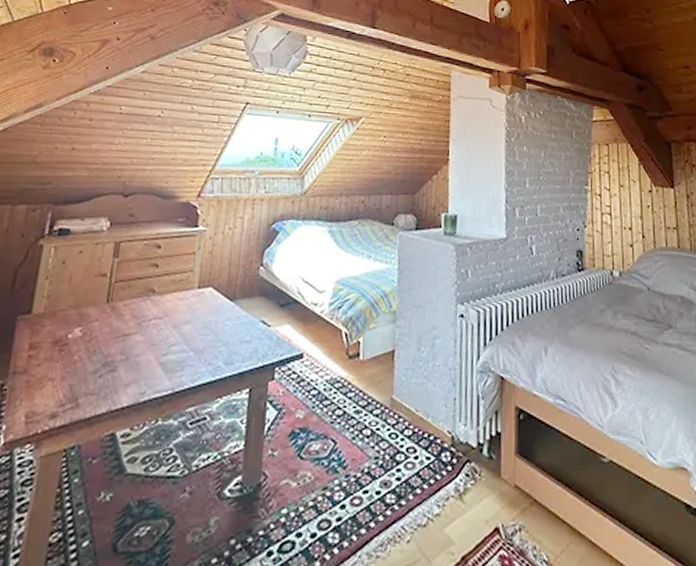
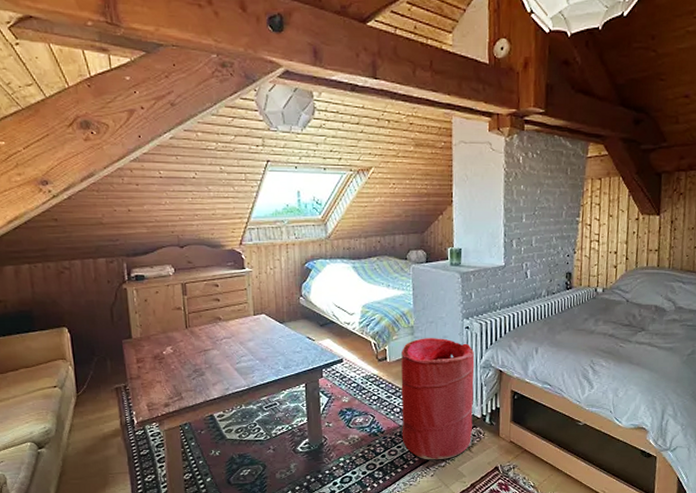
laundry hamper: none [370,328,470,515] -> present [401,338,475,460]

